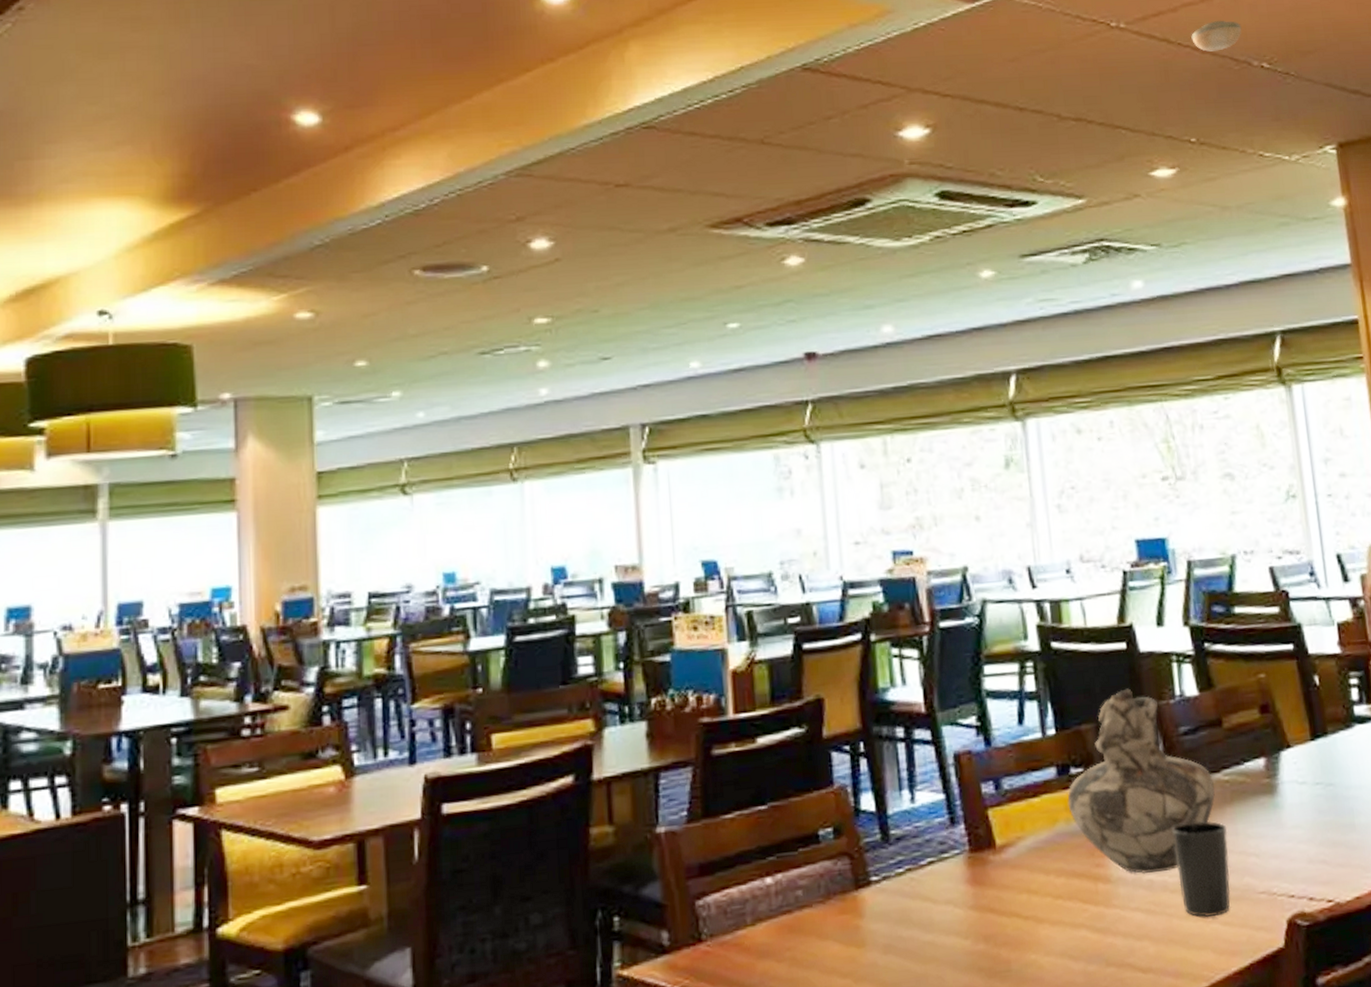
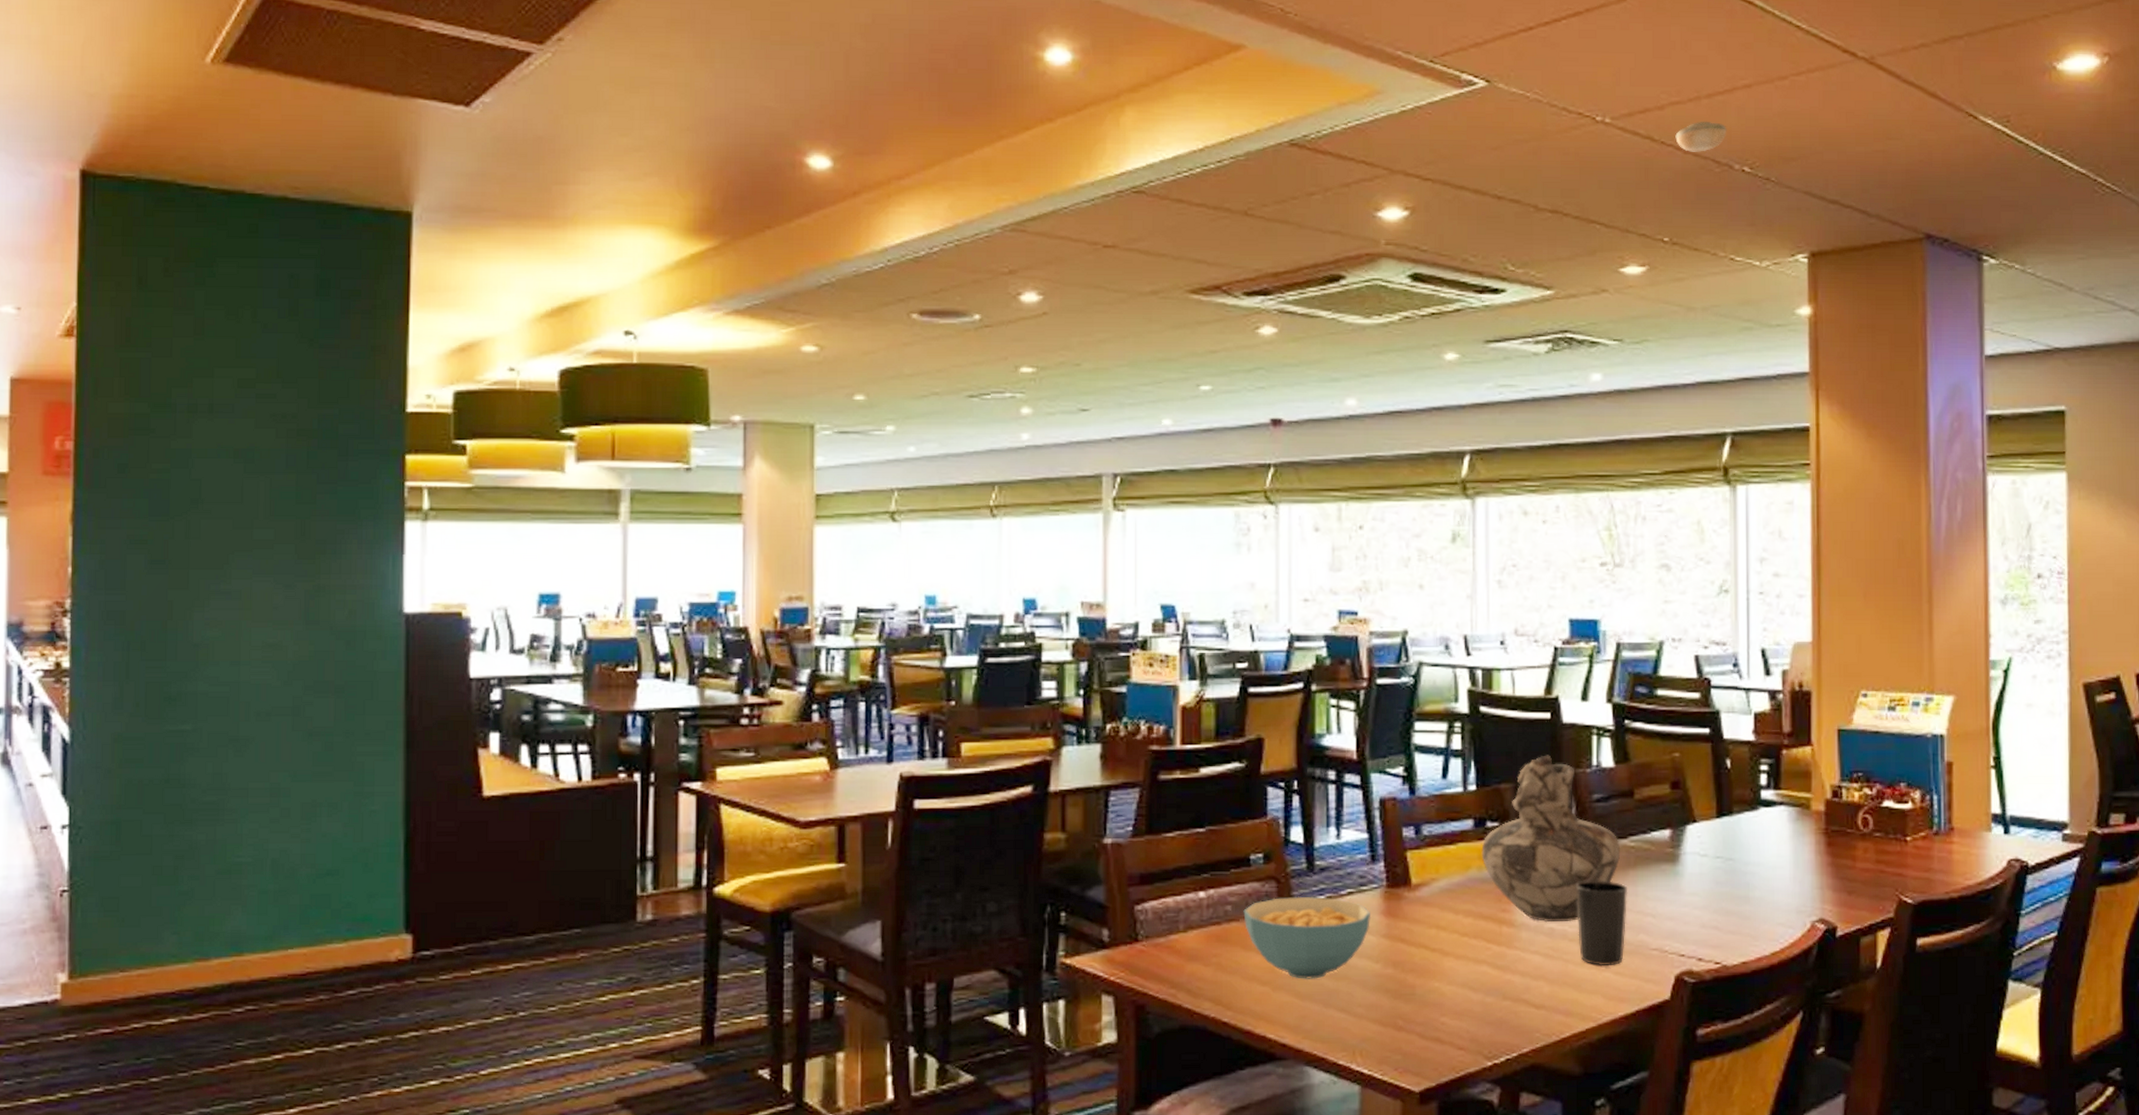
cereal bowl: none [816,870,956,966] -> present [1243,896,1371,979]

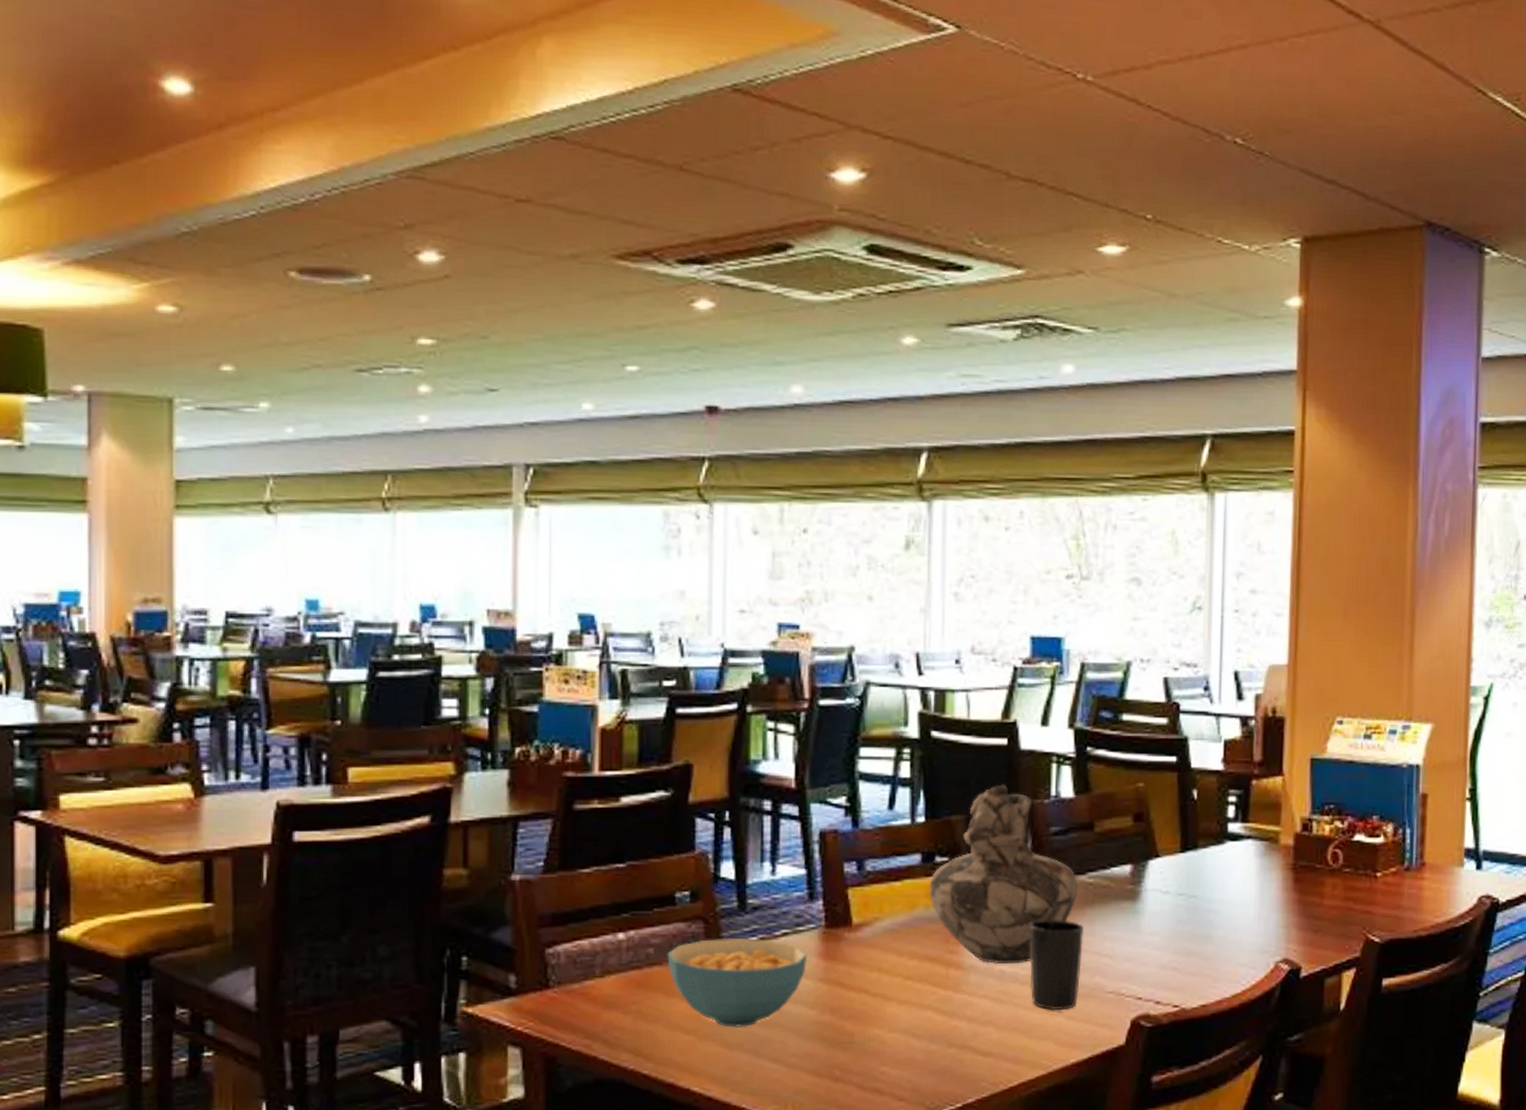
smoke detector: present [1675,121,1727,152] -> none [1163,84,1219,119]

